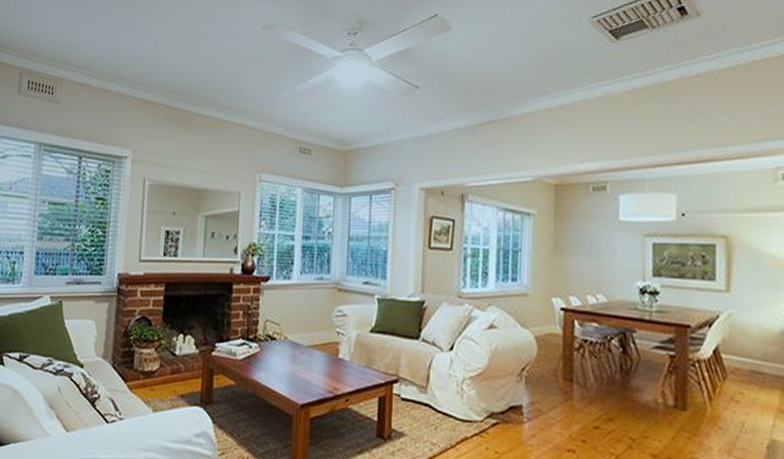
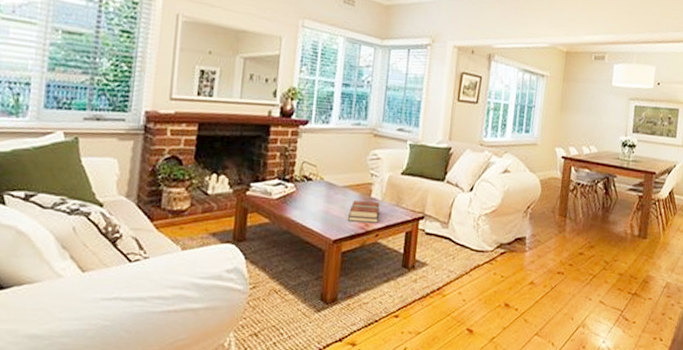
books: none [315,361,349,387] -> present [348,201,380,223]

